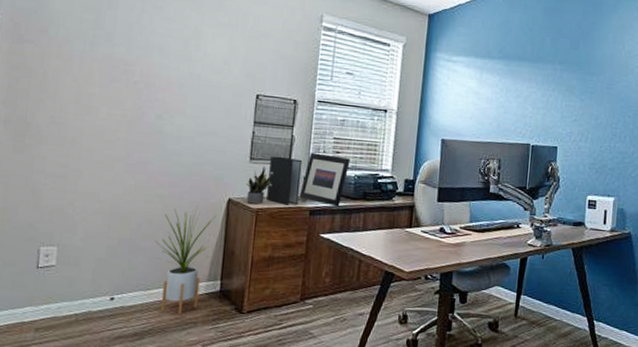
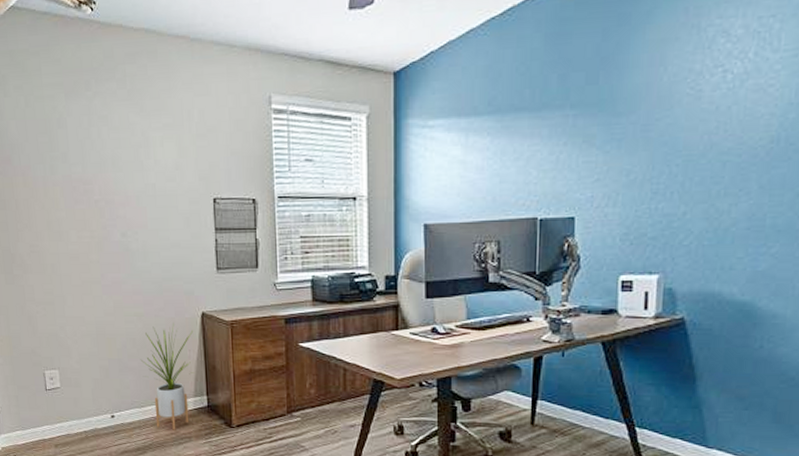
potted plant: present [246,165,272,205] -> none [217,274,243,316]
binder: present [266,156,303,206] -> none [237,263,272,315]
picture frame: present [299,152,351,207] -> none [272,255,322,313]

